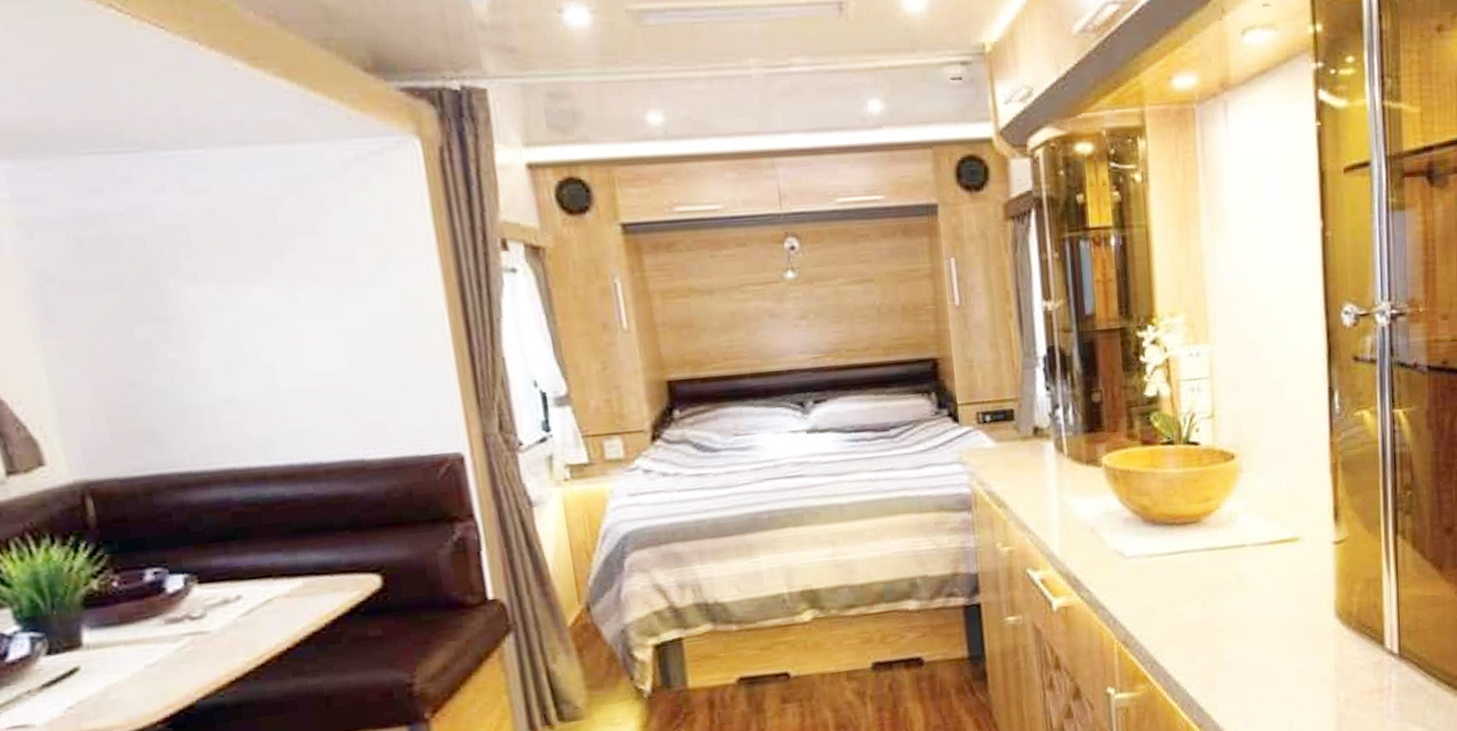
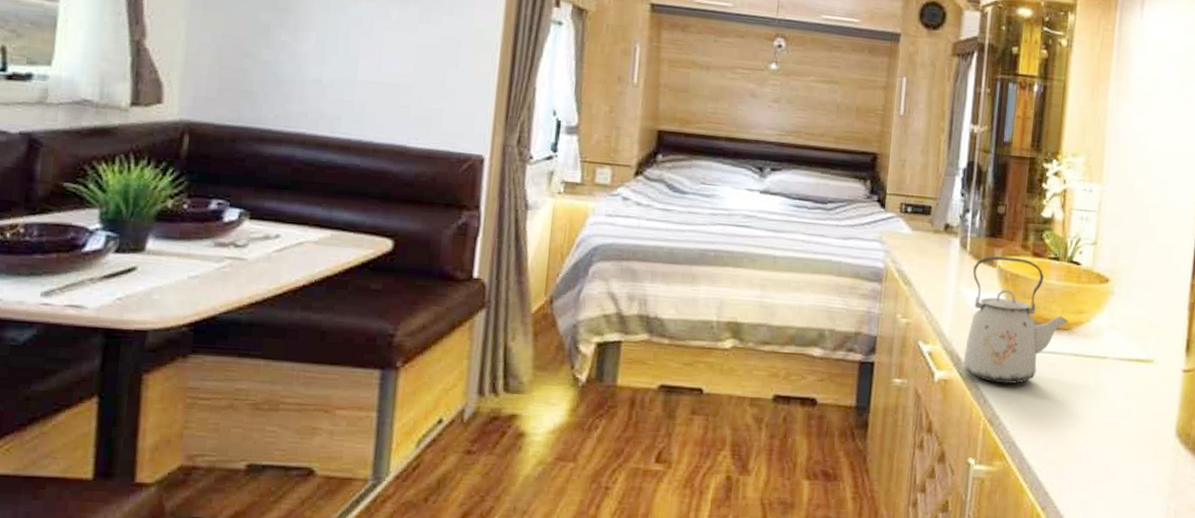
kettle: none [1075,450,1196,599] -> present [962,256,1069,384]

